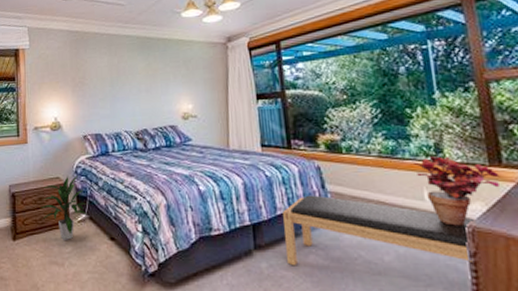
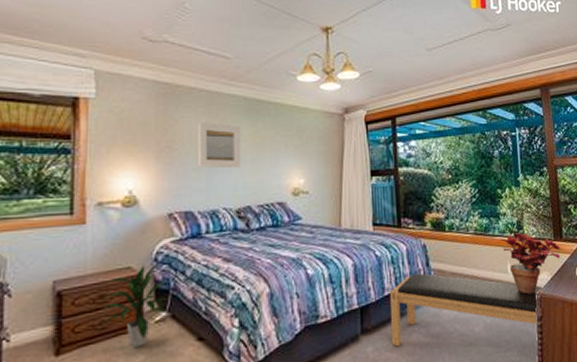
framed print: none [102,60,137,98] -> present [198,122,241,169]

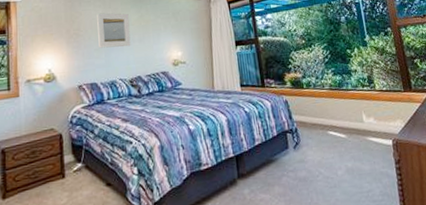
indoor plant: present [102,264,168,348] -> none [34,125,83,192]
bench: present [390,273,541,347] -> none [260,125,397,189]
potted plant: present [501,232,560,295] -> none [354,85,411,141]

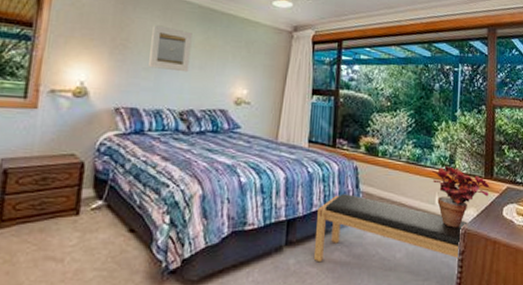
bench: none [260,125,397,189] -> present [313,193,467,263]
potted plant: none [354,85,411,141] -> present [432,165,490,228]

